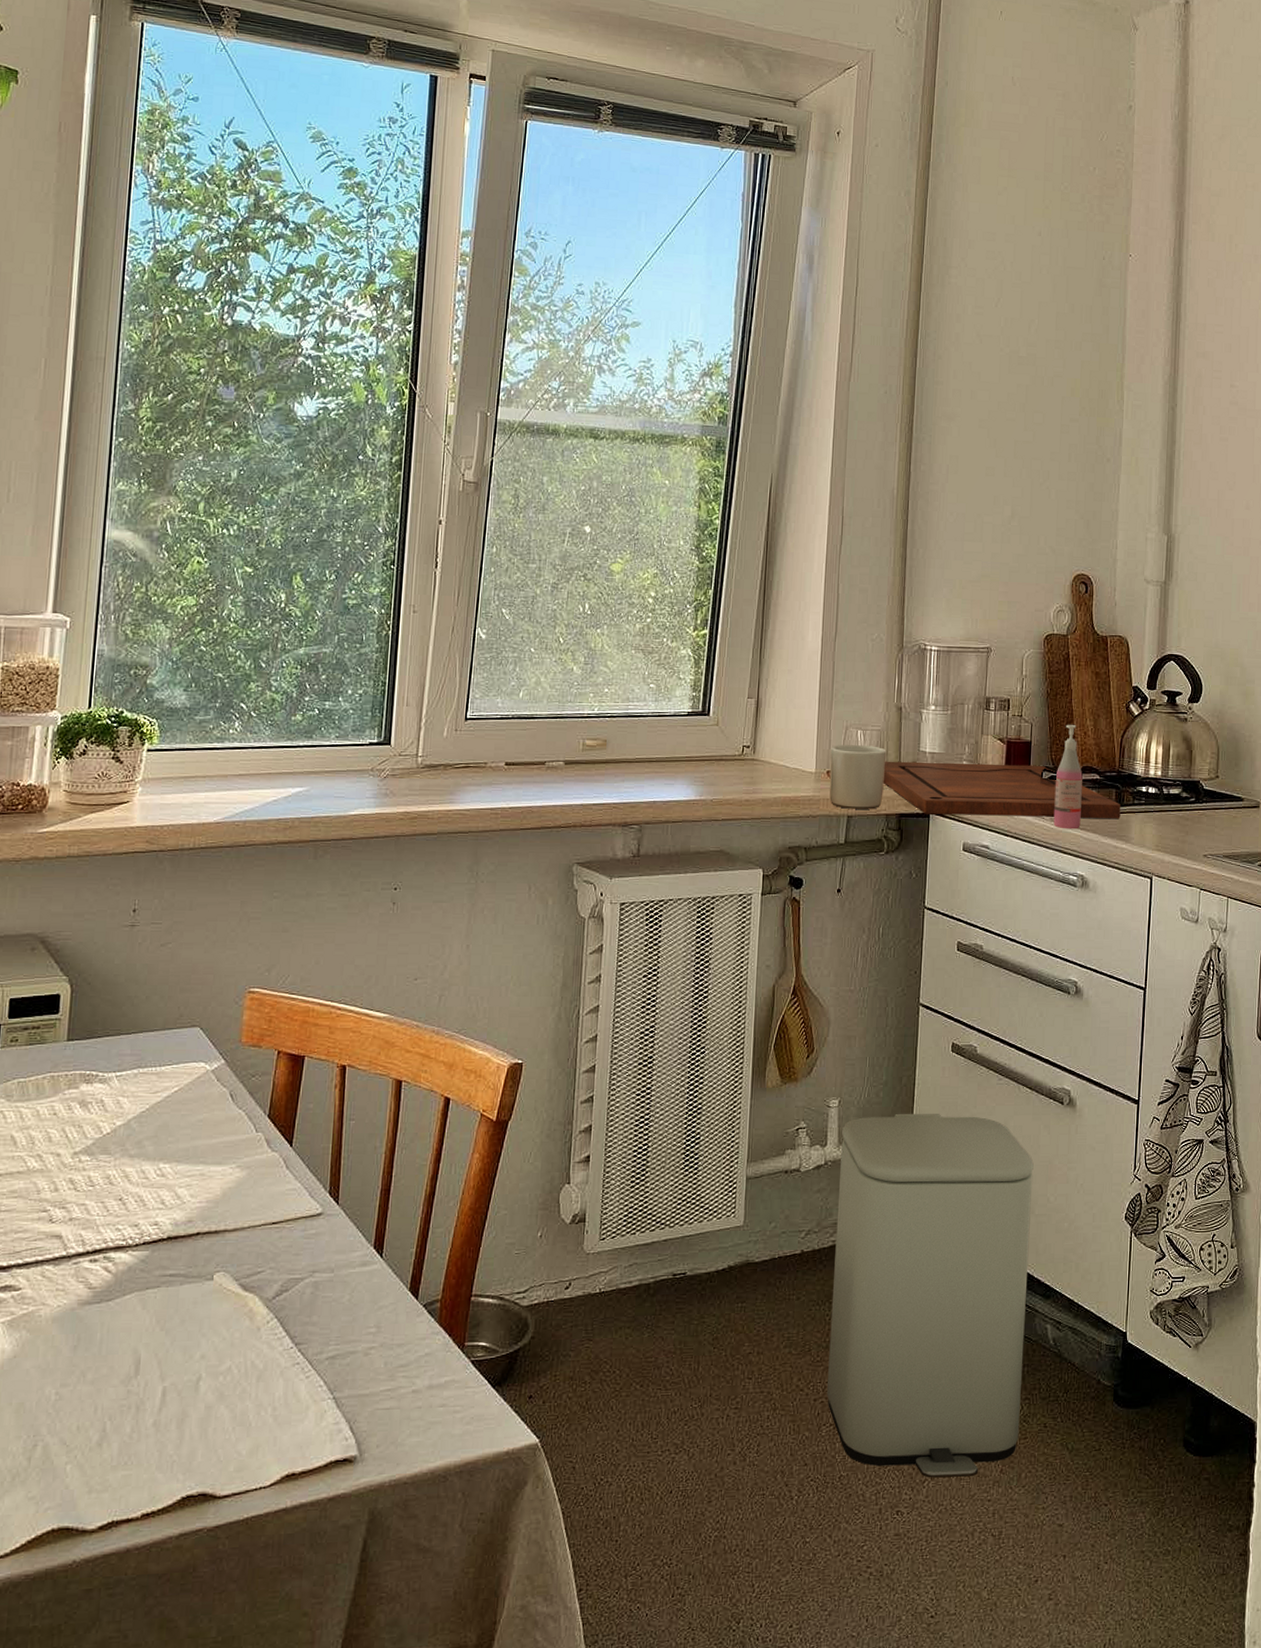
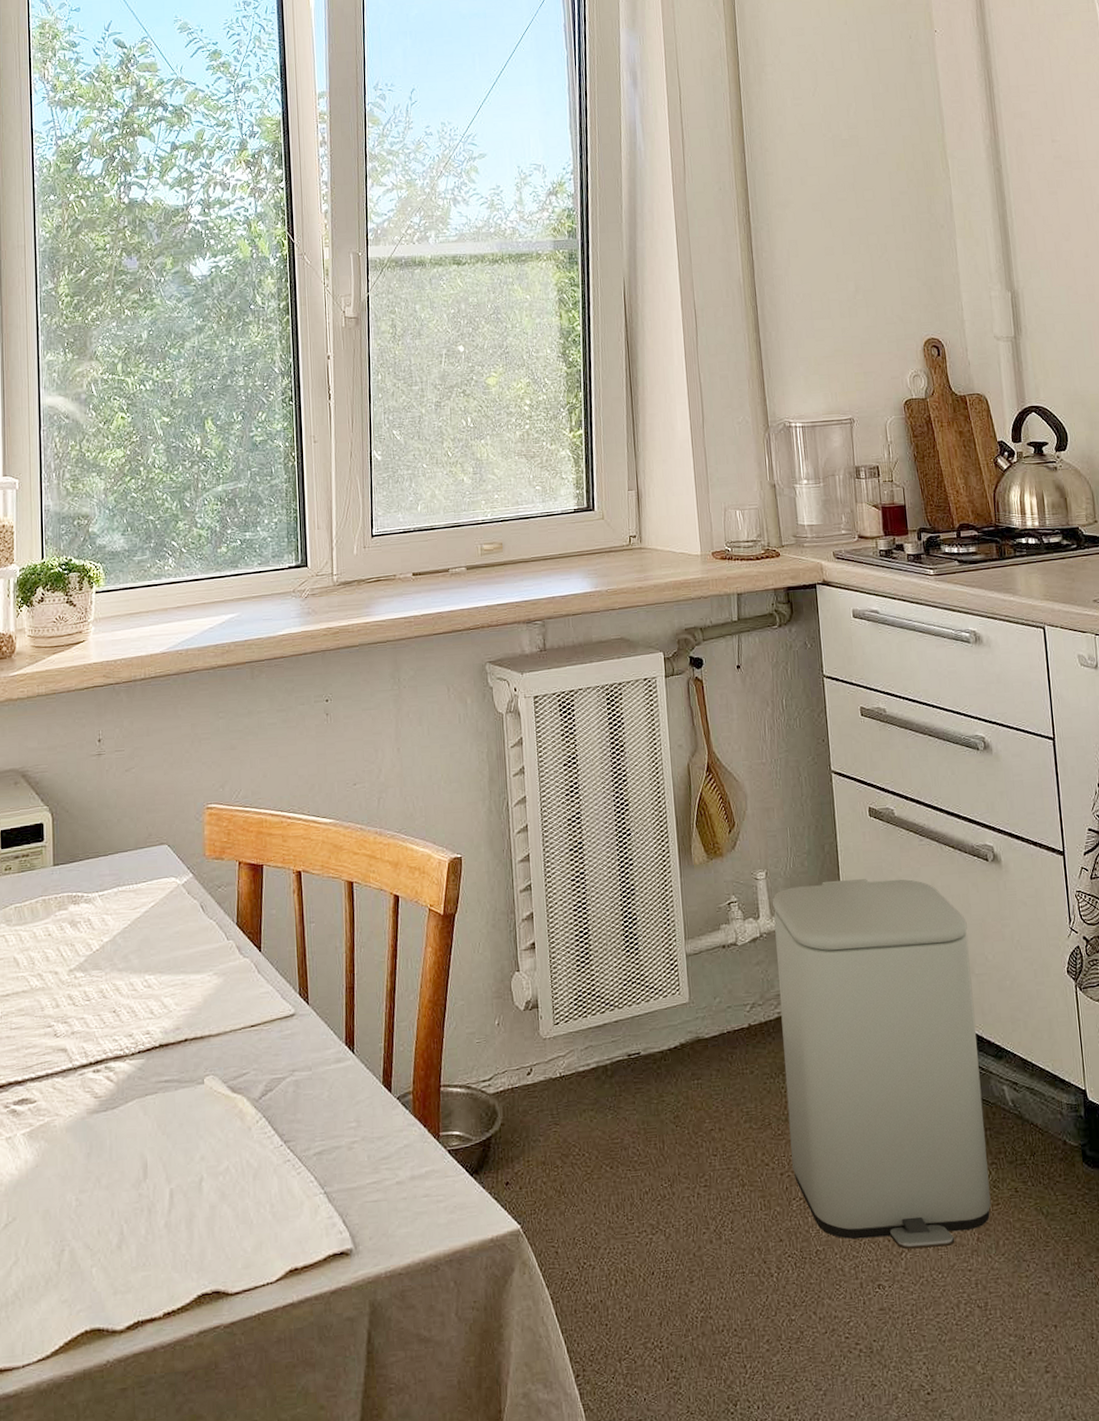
mug: present [829,745,887,809] -> none [713,524,769,587]
cutting board: present [883,761,1121,818] -> none [766,527,1004,585]
soap dispenser: present [1053,724,1083,830] -> none [934,484,966,588]

